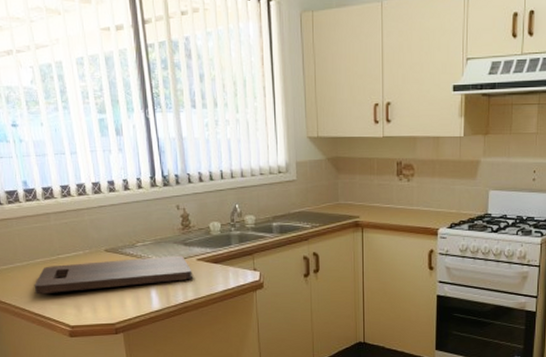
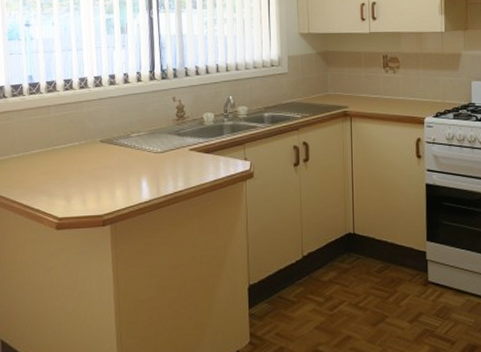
cutting board: present [34,255,192,295] -> none [26,145,184,186]

